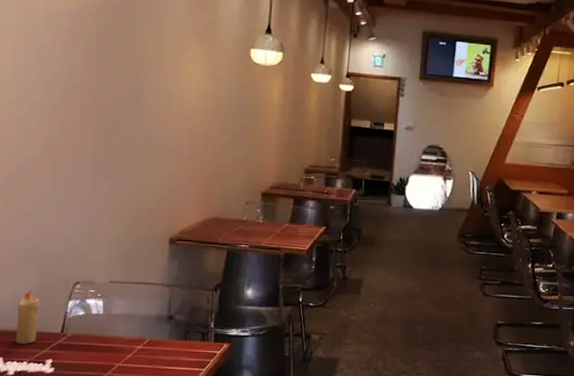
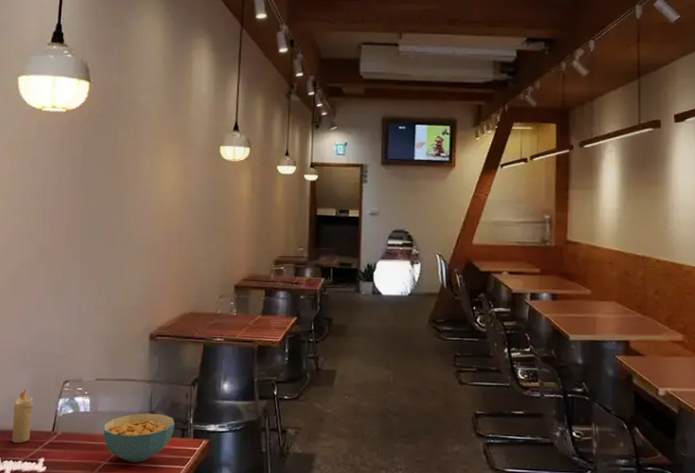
cereal bowl: none [118,316,196,365] -> present [103,413,176,463]

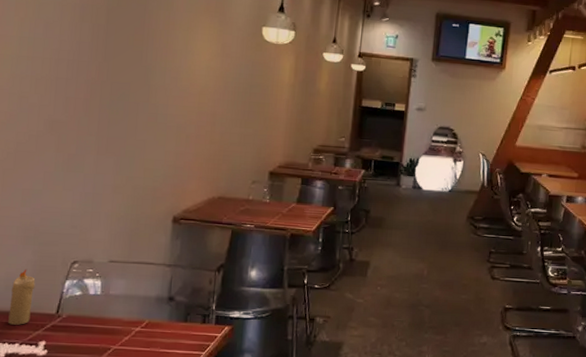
cereal bowl: present [103,413,176,463] -> none [115,297,197,348]

